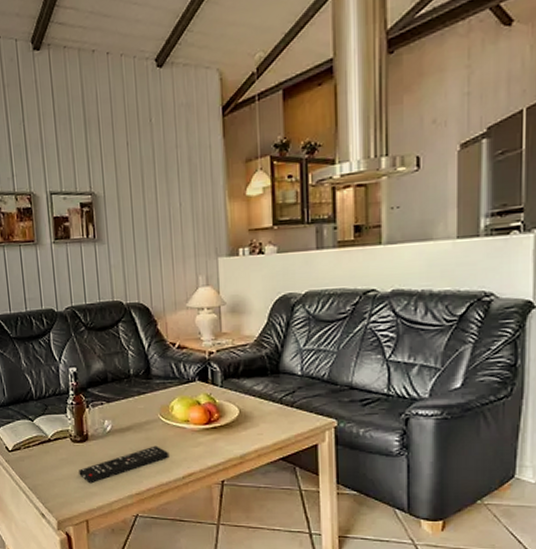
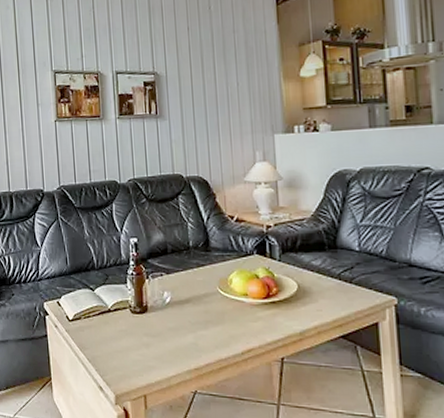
remote control: present [78,445,170,484] -> none [137,319,228,357]

